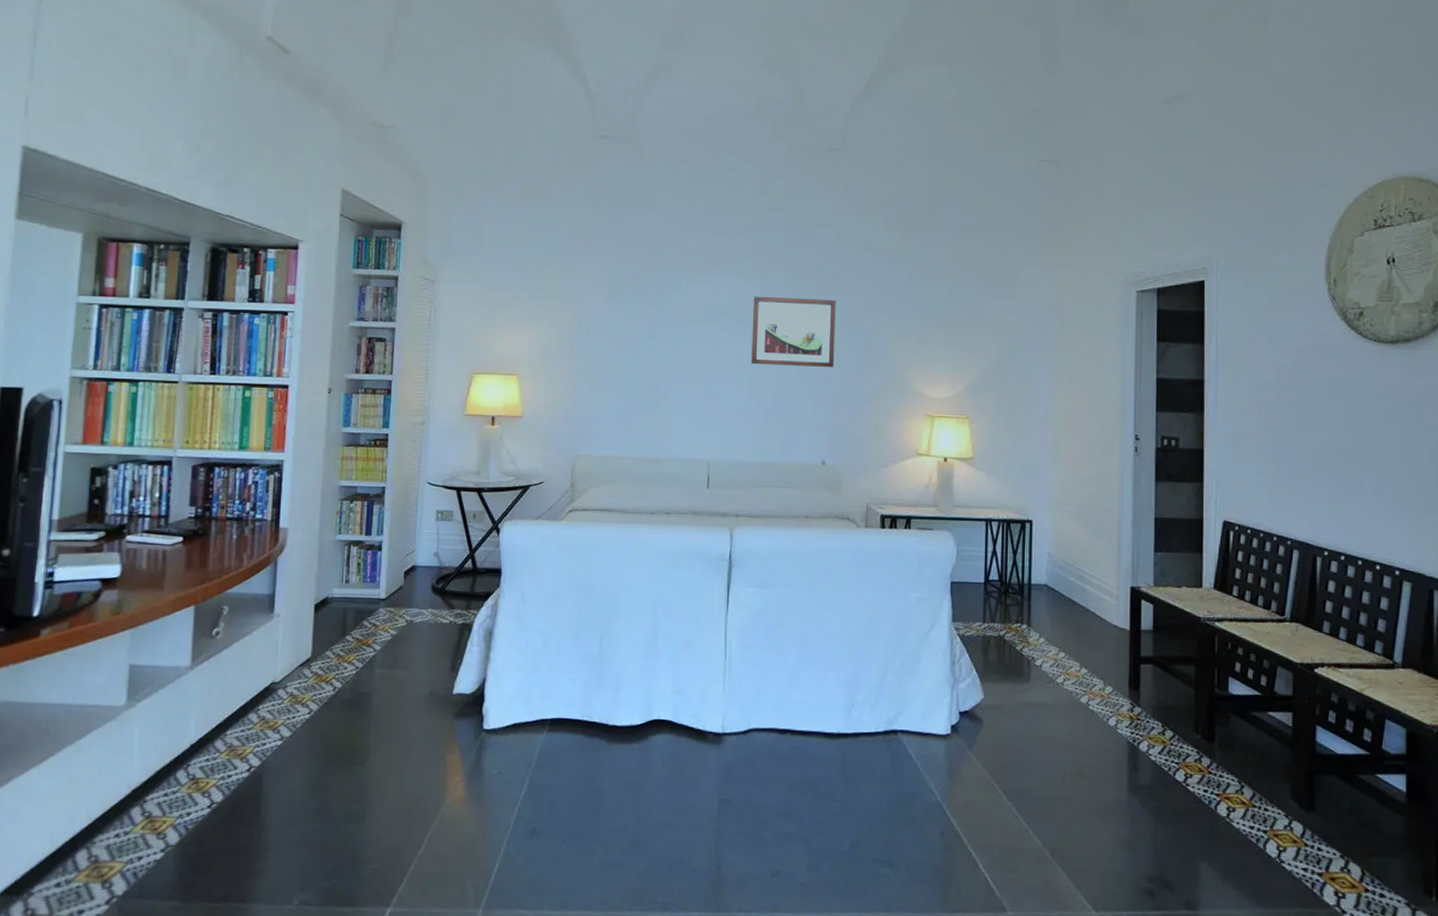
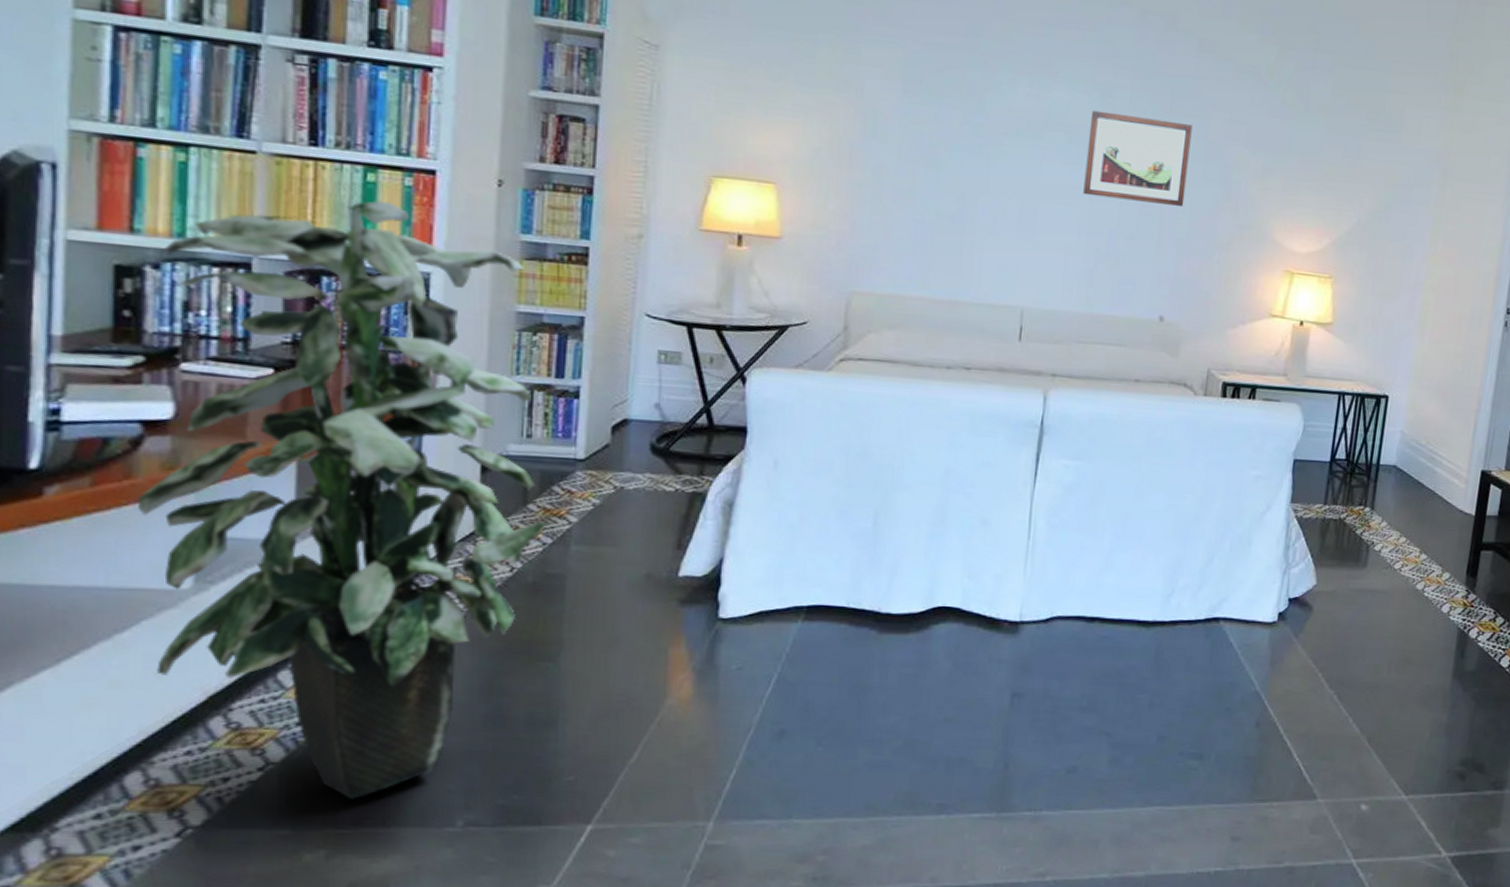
indoor plant: none [96,410,360,878] -> present [138,201,548,799]

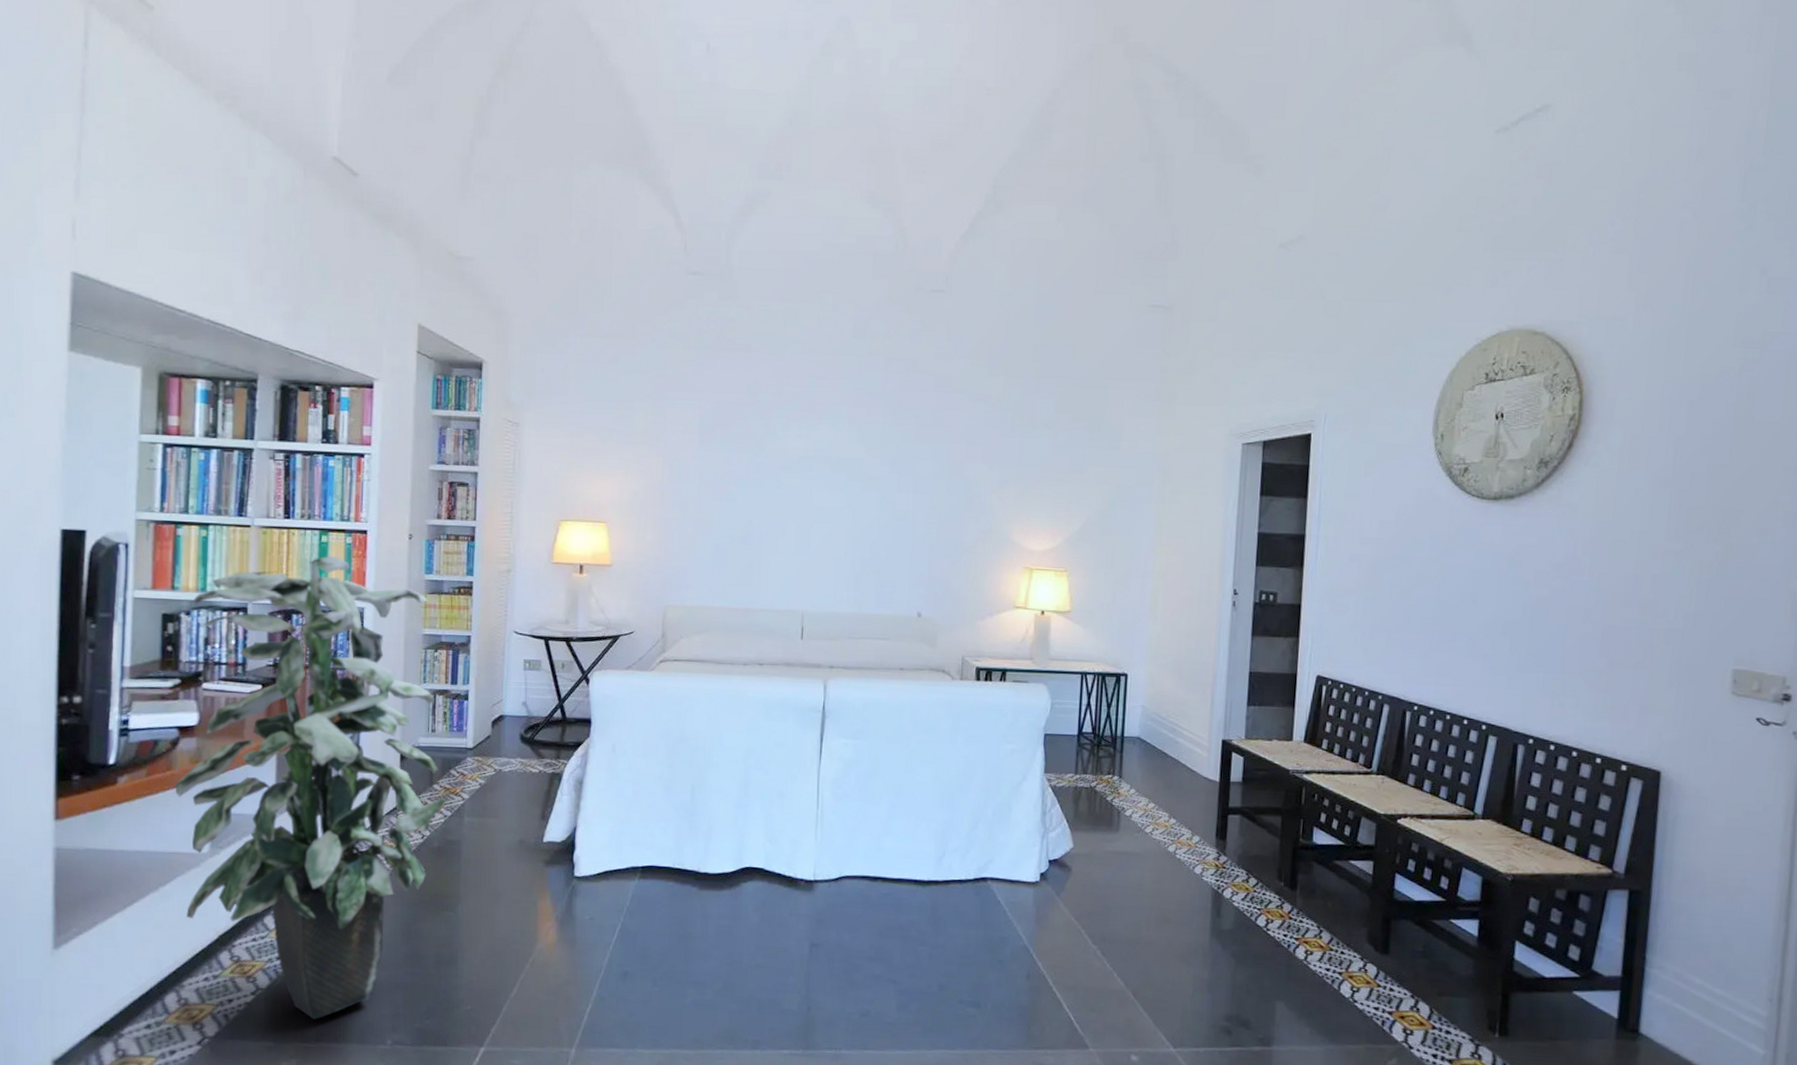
wall art: present [1083,110,1193,208] -> none [847,443,936,519]

